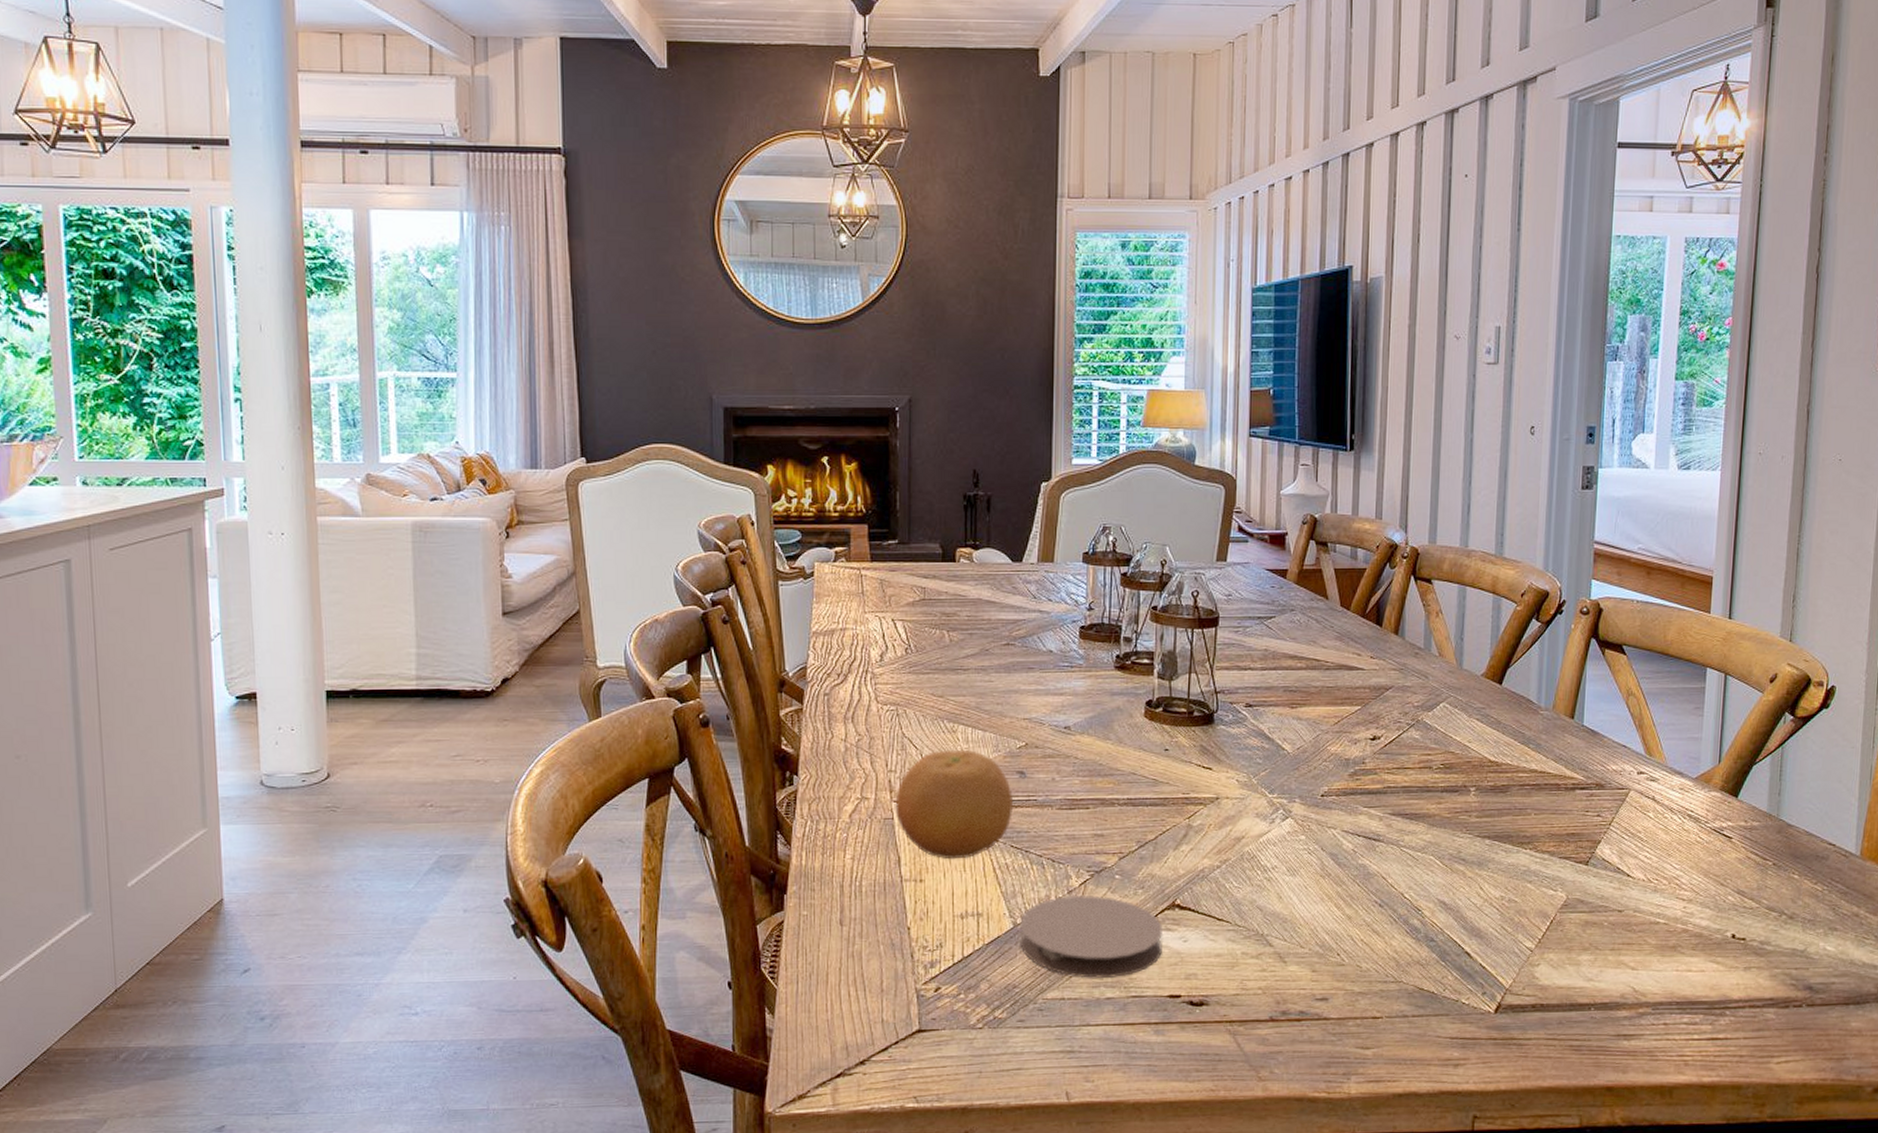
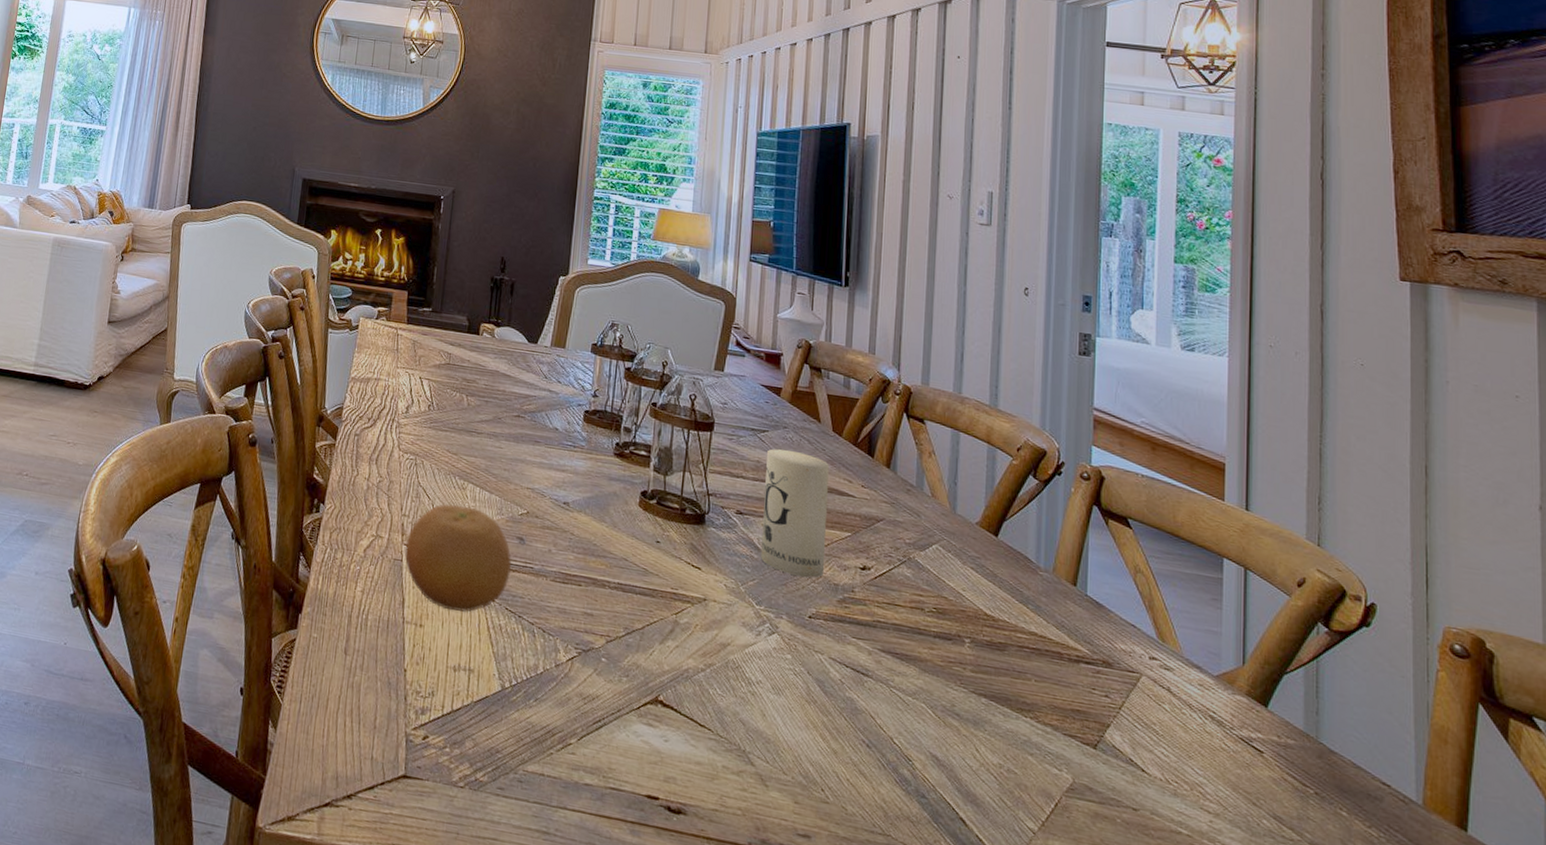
coaster: present [1019,894,1164,979] -> none [506,668,645,765]
candle: none [1272,632,1338,759] -> present [761,448,829,578]

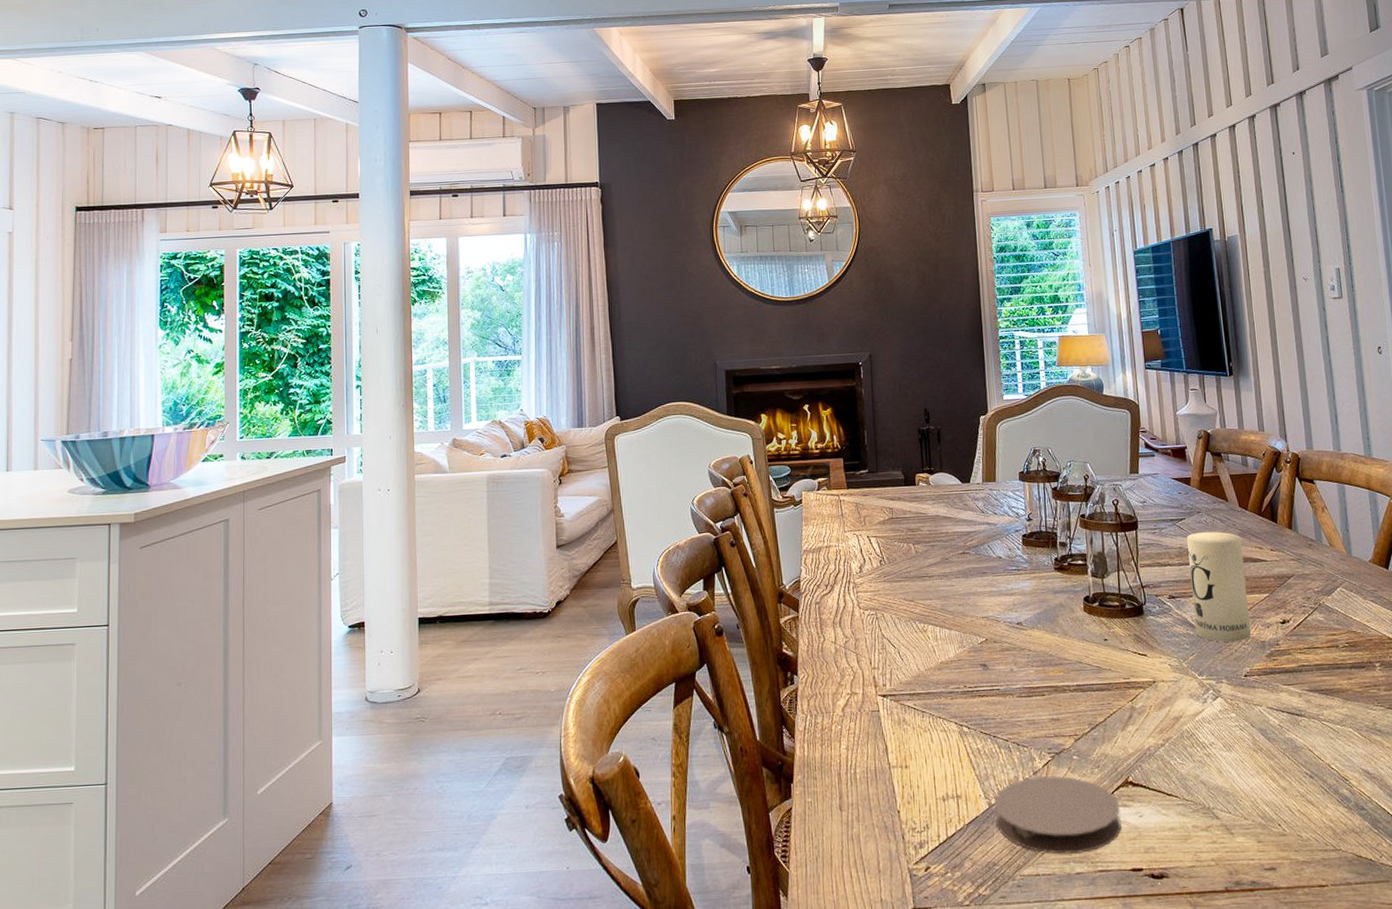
fruit: present [404,503,512,613] -> none [880,647,980,747]
coaster: none [506,668,645,765] -> present [993,775,1122,855]

